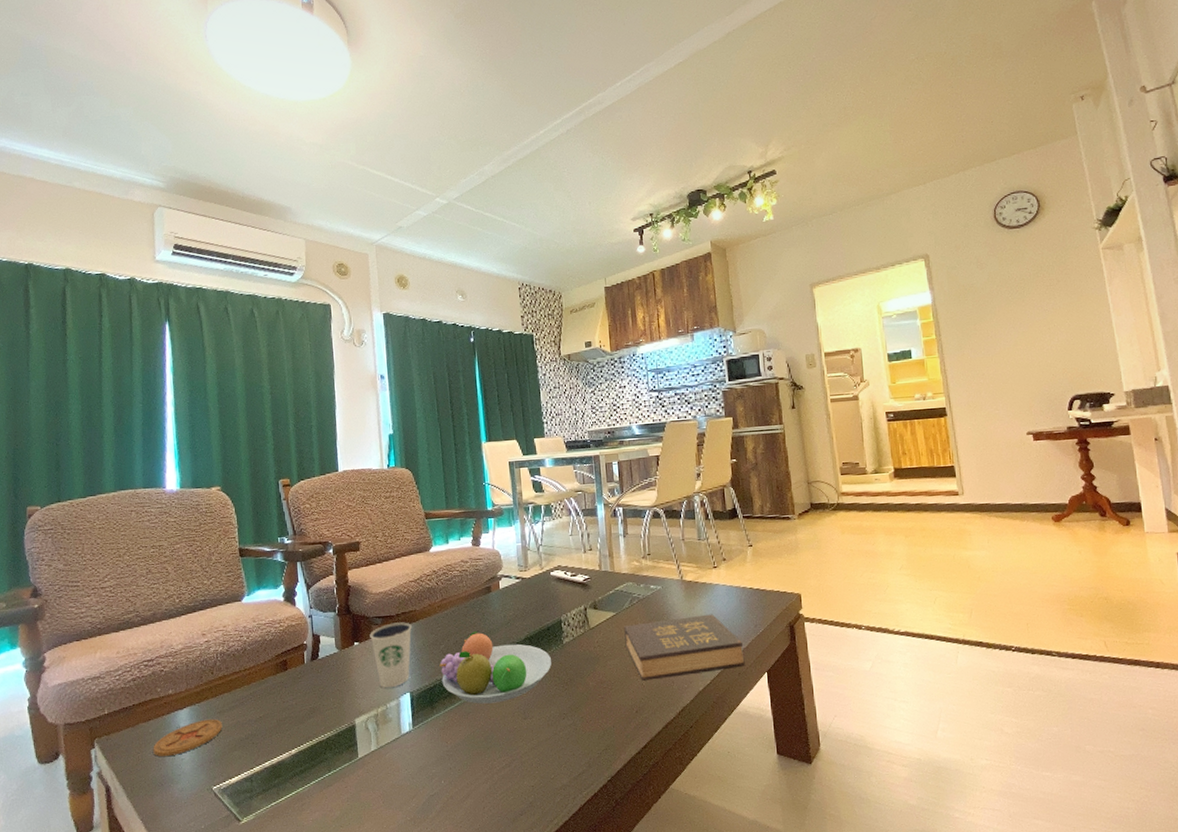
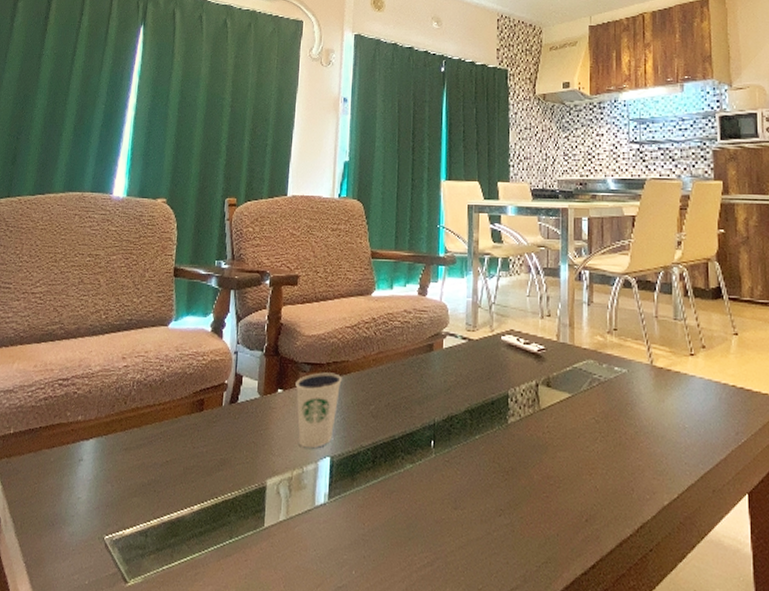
coaster: present [153,718,223,757] -> none [50,455,127,493]
fruit bowl: present [439,632,551,704] -> none [366,395,492,485]
hardback book: present [624,614,745,681] -> none [580,410,722,484]

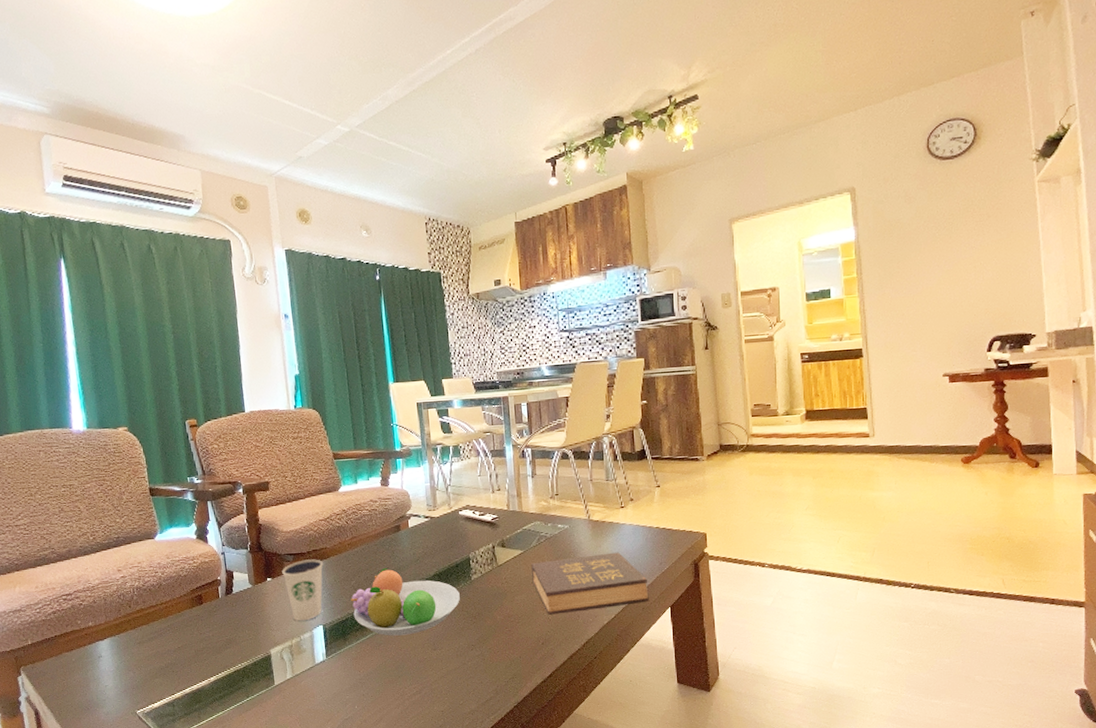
fruit bowl: none [366,395,492,485] -> present [351,568,460,636]
hardback book: none [580,410,722,484] -> present [531,552,649,615]

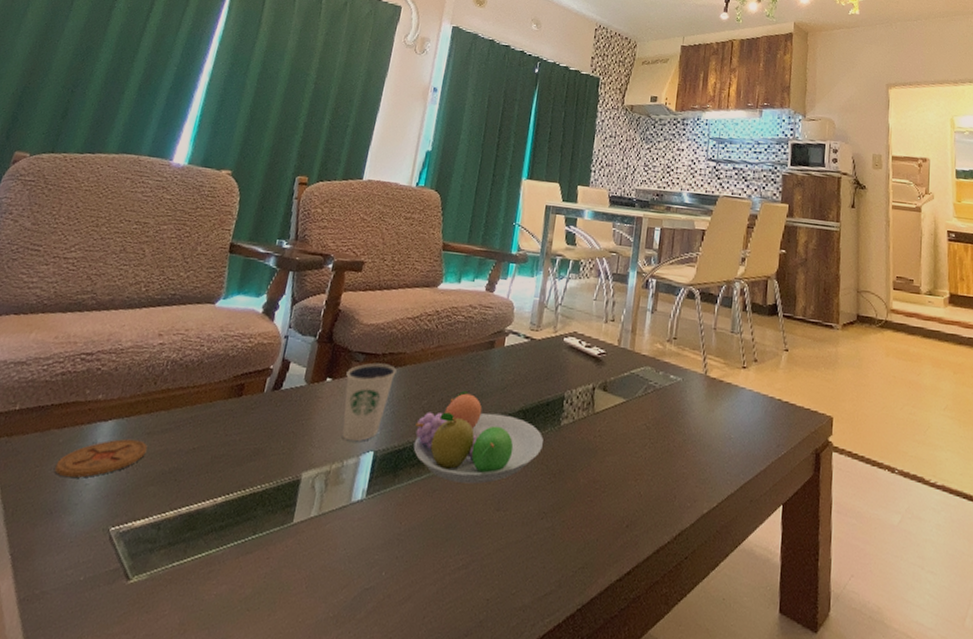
coaster: none [77,649,143,684] -> present [54,438,148,478]
hardback book: present [531,552,649,615] -> none [629,417,760,494]

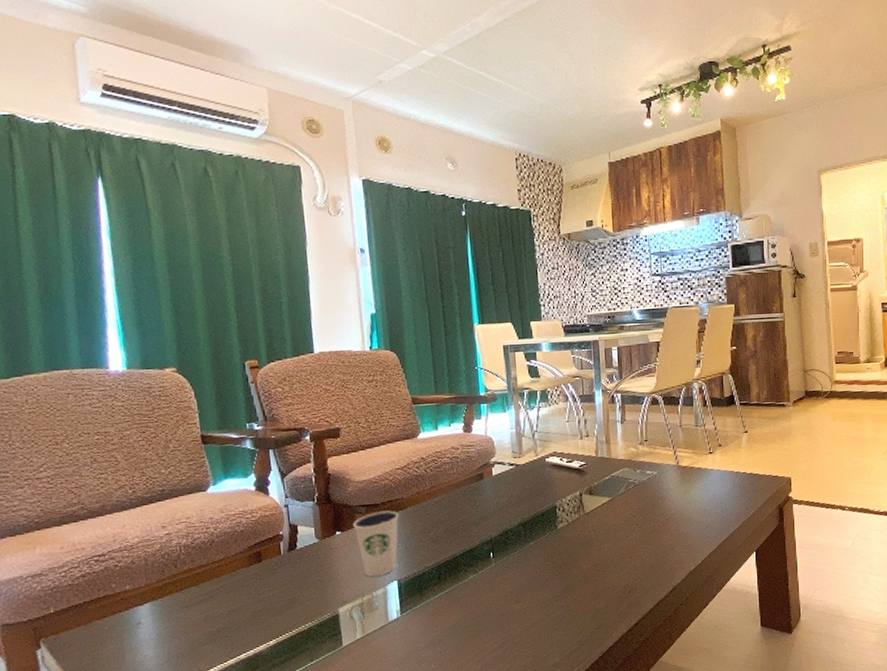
coaster: present [54,438,148,478] -> none [110,613,190,655]
fruit bowl: present [413,391,543,484] -> none [429,519,545,590]

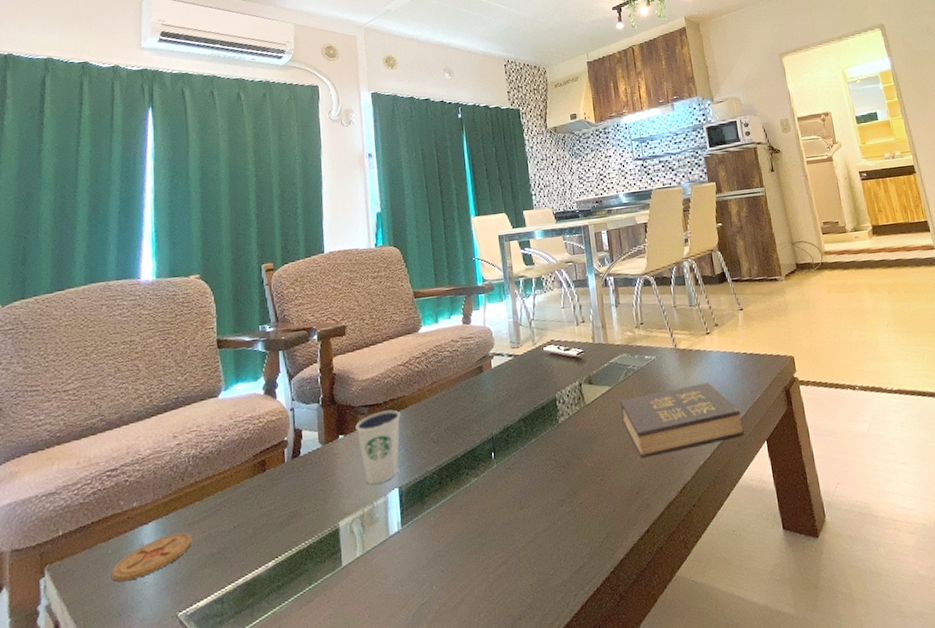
coaster: none [110,613,190,655] -> present [112,532,192,582]
hardback book: none [619,498,735,563] -> present [620,382,744,458]

